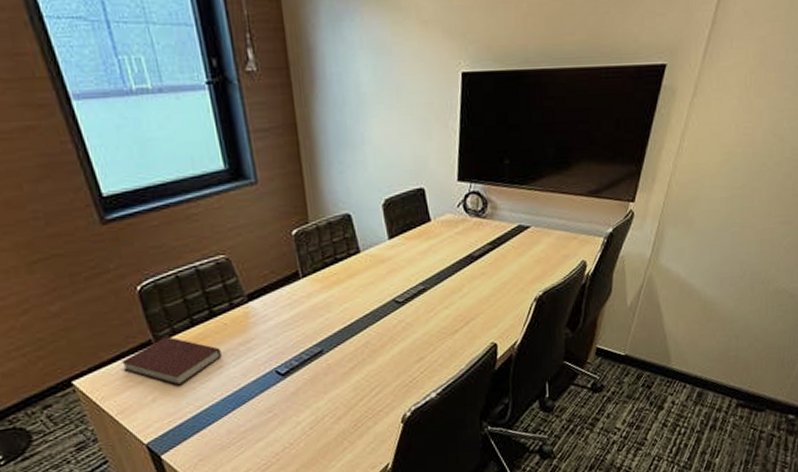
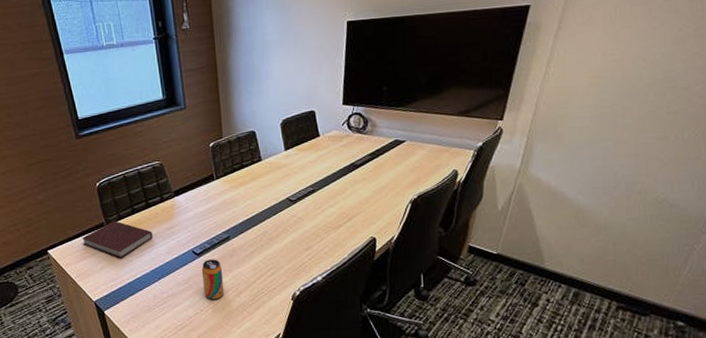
beverage can: none [288,379,319,430] -> present [201,259,224,300]

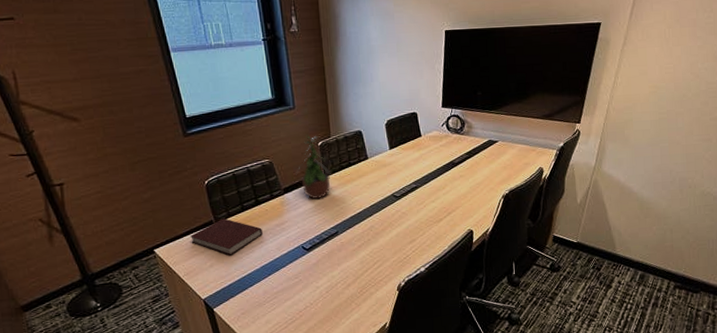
potted plant: none [186,135,223,202] -> present [296,135,331,199]
beverage can: present [201,259,224,300] -> none [311,254,333,293]

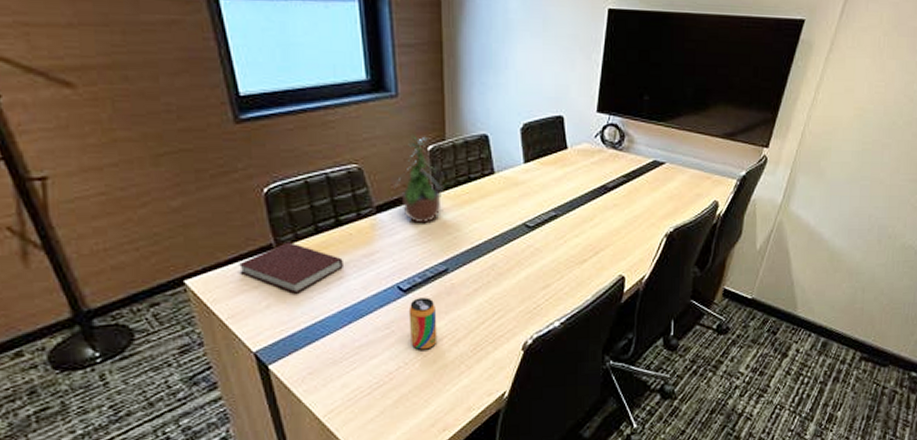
beverage can: none [311,254,333,293] -> present [408,297,438,350]

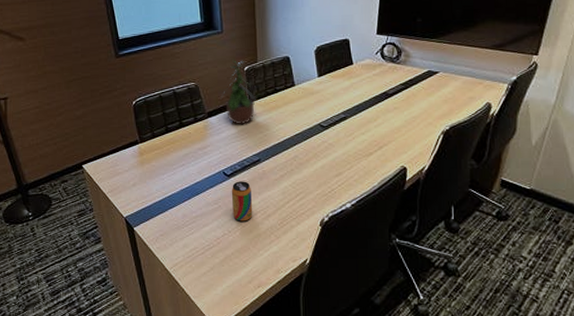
notebook: present [237,242,343,294] -> none [115,139,185,176]

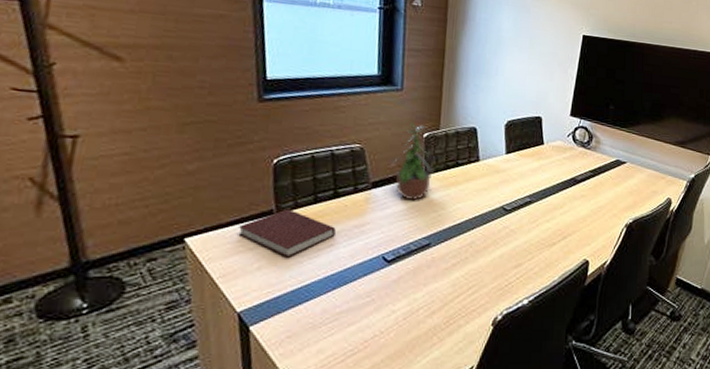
notebook: none [115,139,185,176] -> present [237,209,336,258]
beverage can: present [231,181,253,222] -> none [388,269,416,320]

